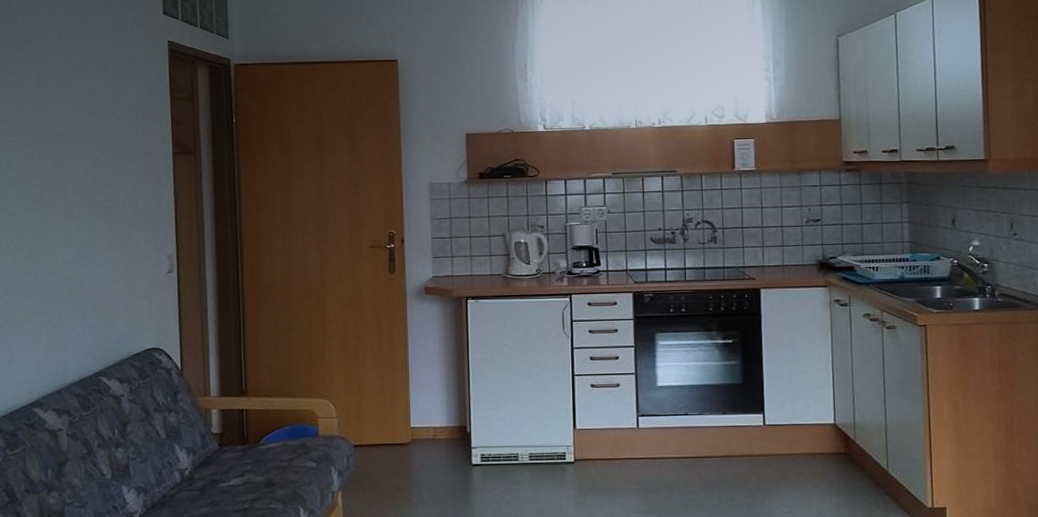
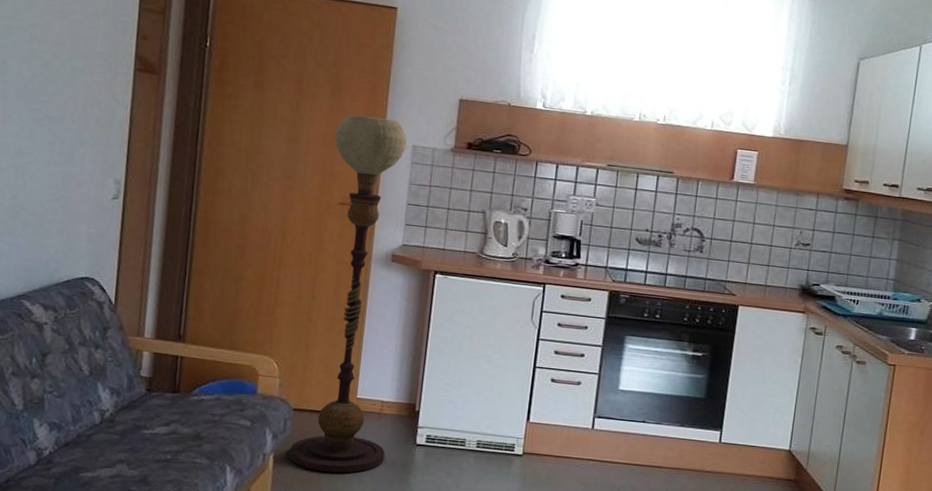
floor lamp: none [355,162,444,503] -> present [289,115,407,473]

